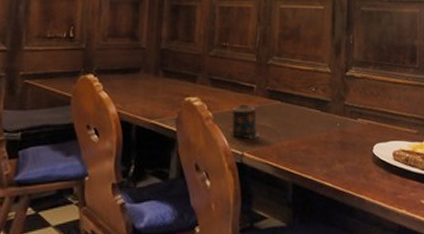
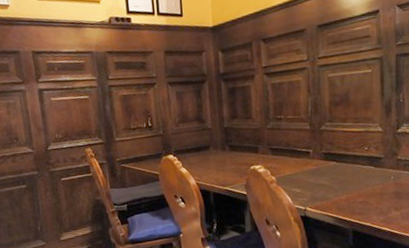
candle: present [232,104,259,139] -> none [292,167,319,196]

